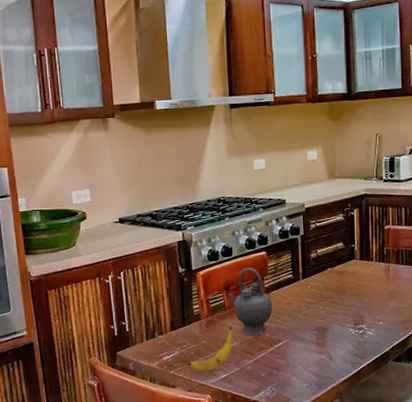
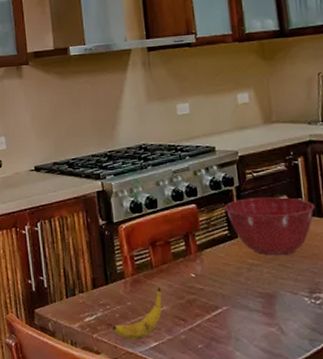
teapot: present [228,267,273,335] -> none [155,222,207,298]
mixing bowl: none [290,244,365,295] -> present [224,197,315,256]

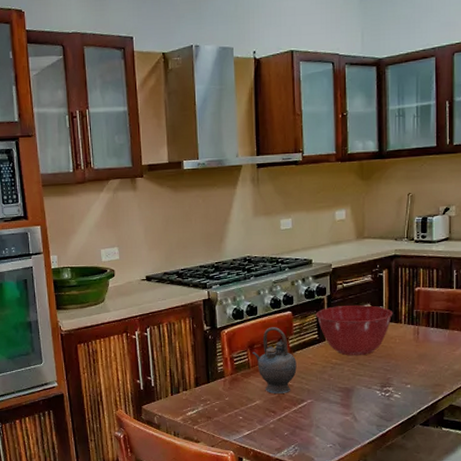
banana: present [112,288,162,339] -> none [211,385,256,429]
teapot: none [155,222,207,298] -> present [252,327,297,394]

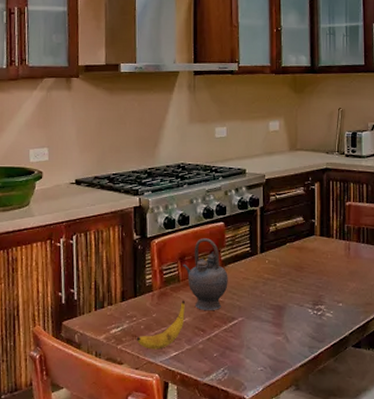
banana: none [211,385,256,429] -> present [136,300,185,350]
mixing bowl: present [316,305,393,356] -> none [249,218,325,271]

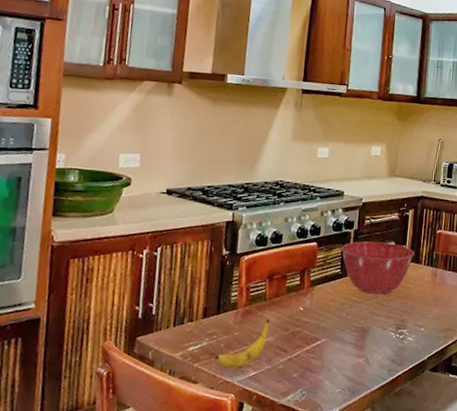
teapot: present [183,238,228,310] -> none [271,257,316,331]
mixing bowl: none [249,218,325,271] -> present [341,241,415,295]

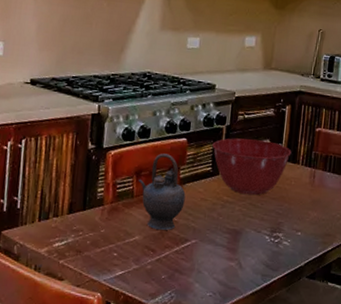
banana: present [214,319,269,369] -> none [80,217,137,268]
teapot: none [271,257,316,331] -> present [138,153,186,230]

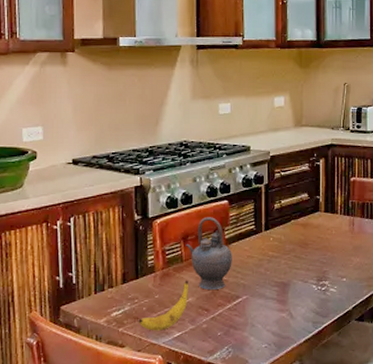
banana: none [80,217,137,268] -> present [138,280,188,331]
mixing bowl: present [212,138,292,196] -> none [253,195,330,248]

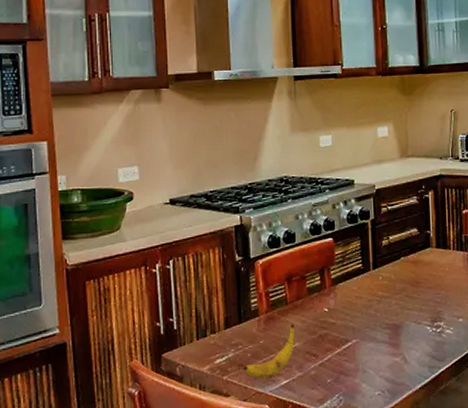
teapot: present [186,217,232,290] -> none [290,256,340,334]

